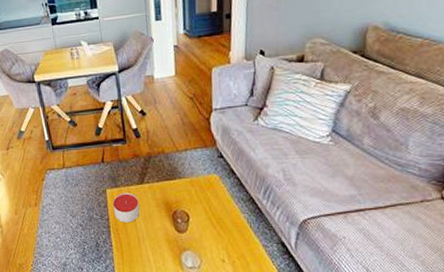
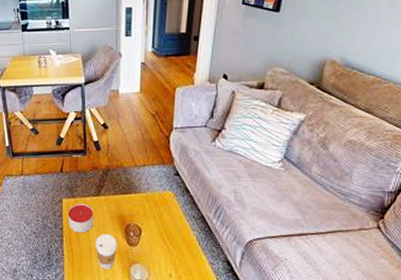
coffee cup: none [142,222,166,258] -> present [95,234,118,270]

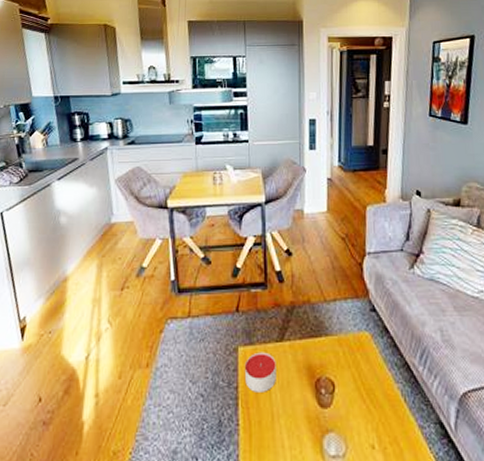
coffee cup: present [95,234,118,270] -> none [278,392,307,443]

